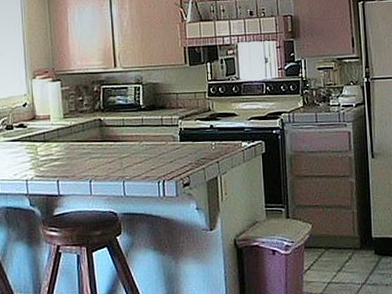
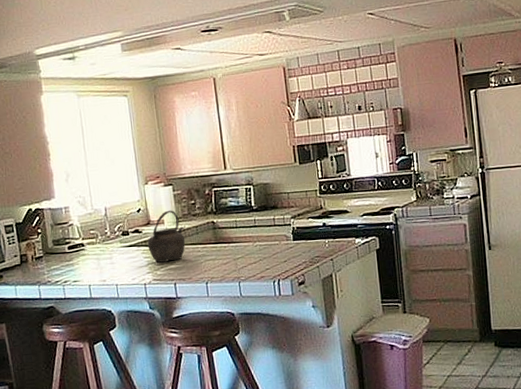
kettle: none [31,106,72,159] -> present [147,210,186,263]

